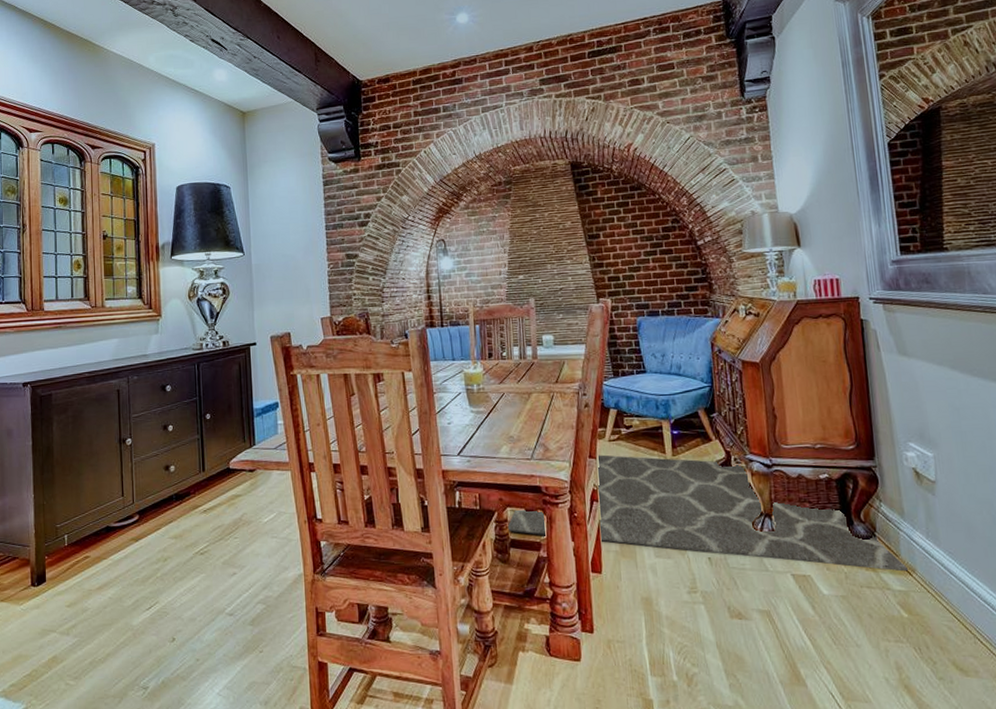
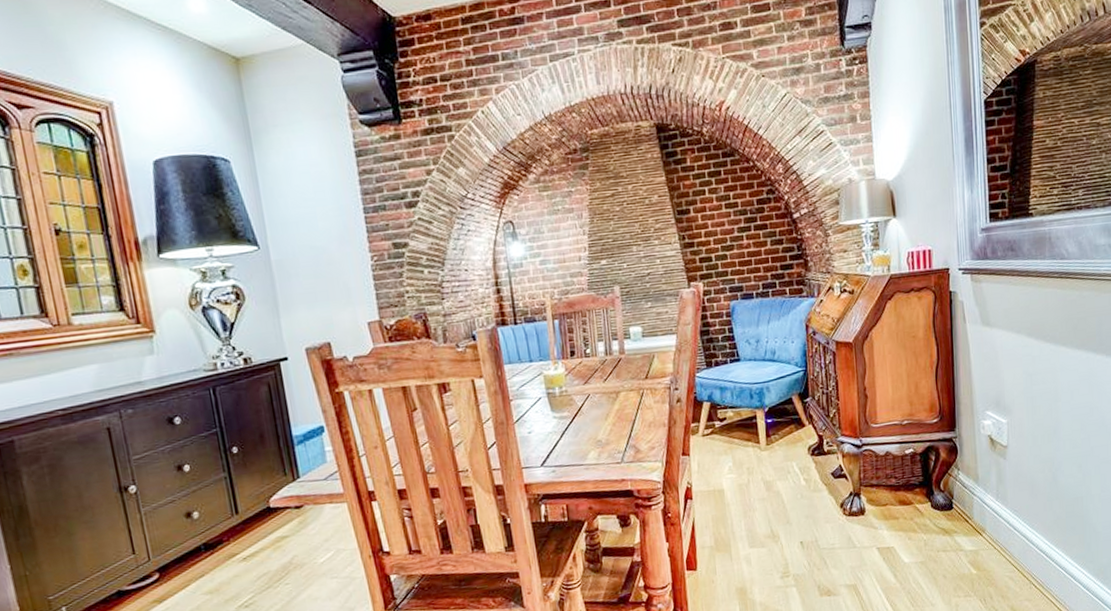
rug: present [507,454,909,572] -> none [598,445,980,541]

